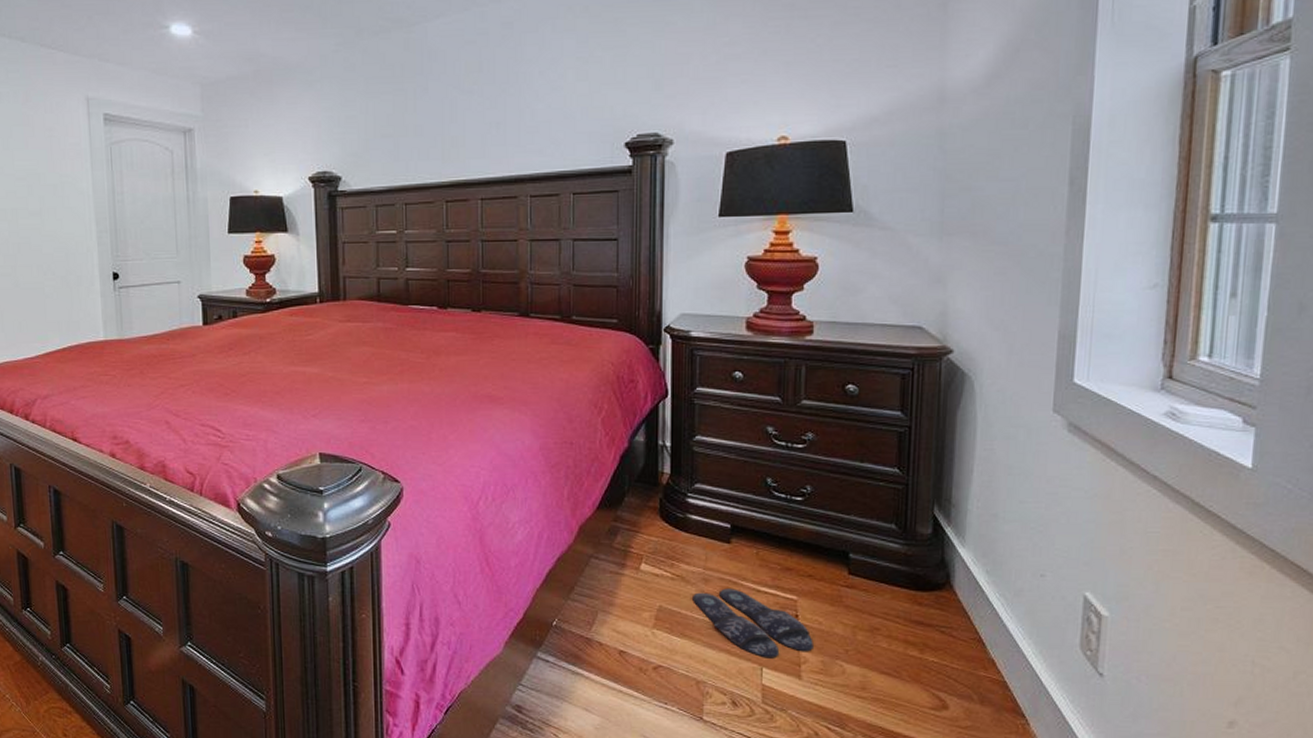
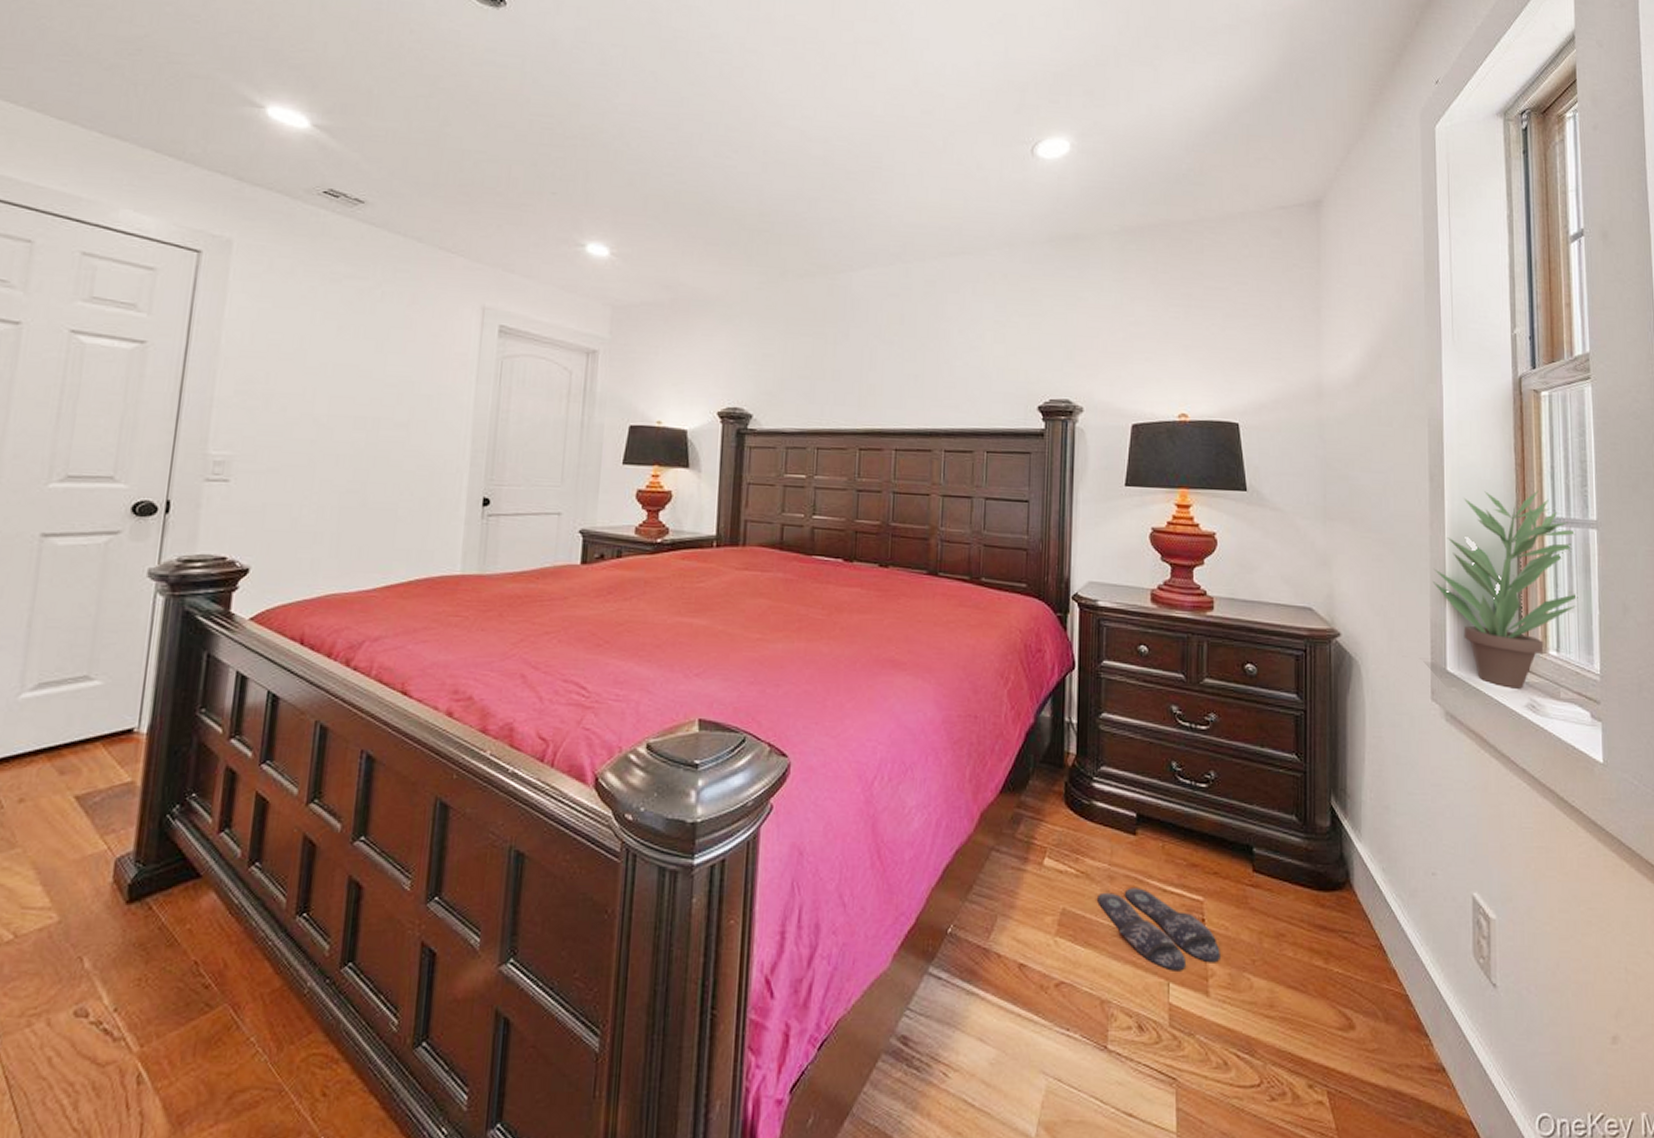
potted plant: none [1063,184,1249,397] -> present [1432,490,1578,689]

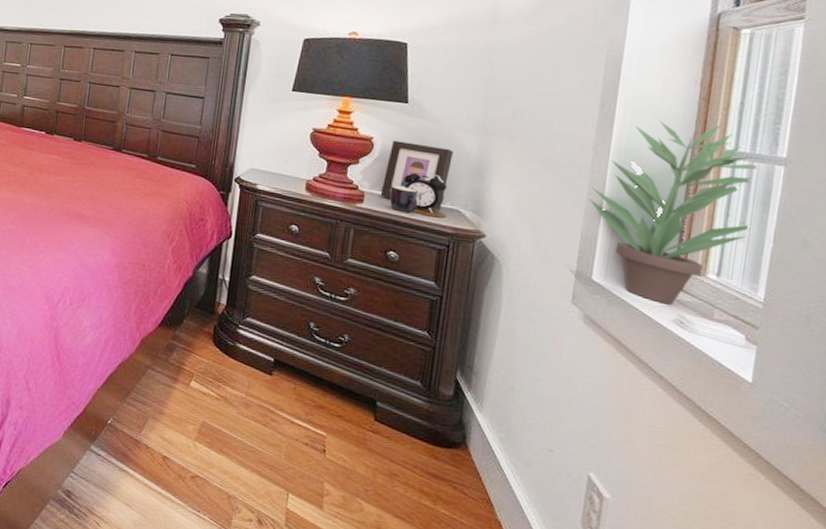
slippers: present [1097,888,1220,971] -> none [233,415,337,486]
picture frame: none [1230,534,1298,611] -> present [380,140,453,211]
mug: none [1240,586,1269,621] -> present [389,185,419,217]
alarm clock: none [1252,566,1299,619] -> present [403,170,447,218]

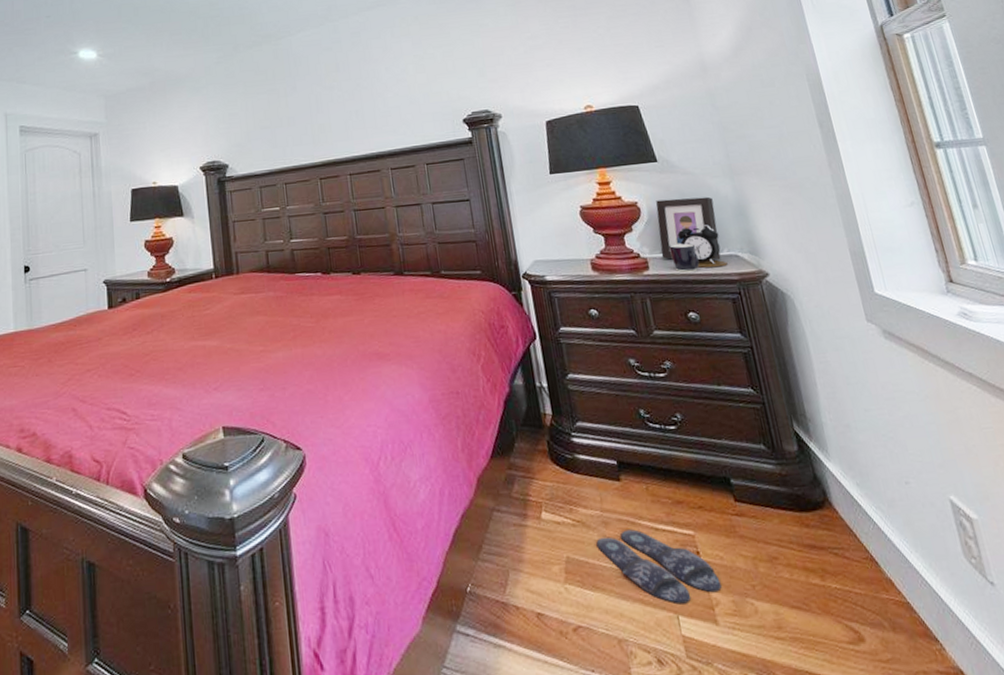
slippers: none [233,415,337,486] -> present [596,529,722,605]
potted plant: present [588,121,759,305] -> none [841,119,984,301]

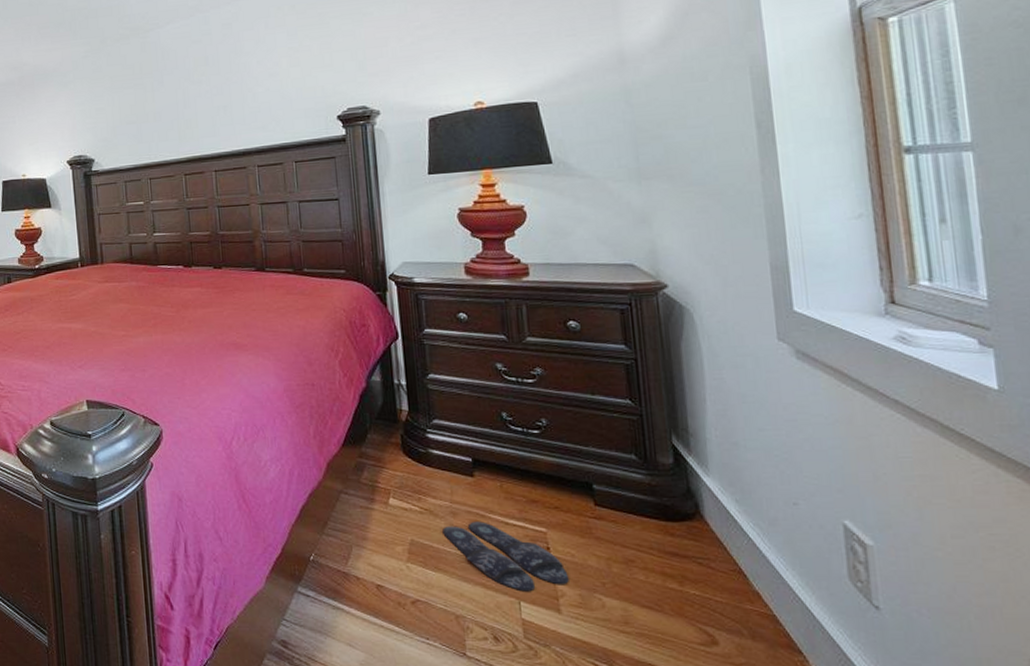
picture frame: present [656,196,721,261] -> none [544,202,614,270]
mug: present [669,243,700,273] -> none [555,250,588,281]
alarm clock: present [677,223,728,268] -> none [566,230,621,277]

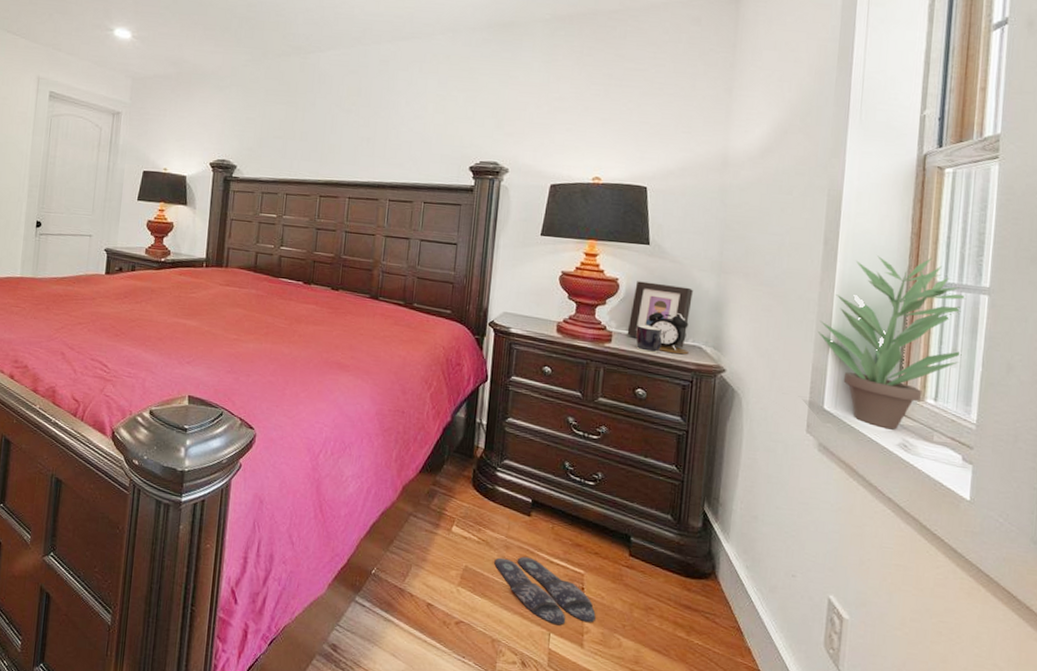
picture frame: none [544,202,614,270] -> present [627,281,693,348]
mug: none [555,250,588,281] -> present [635,324,663,354]
alarm clock: none [566,230,621,277] -> present [648,309,689,355]
potted plant: none [768,120,953,322] -> present [817,256,967,430]

